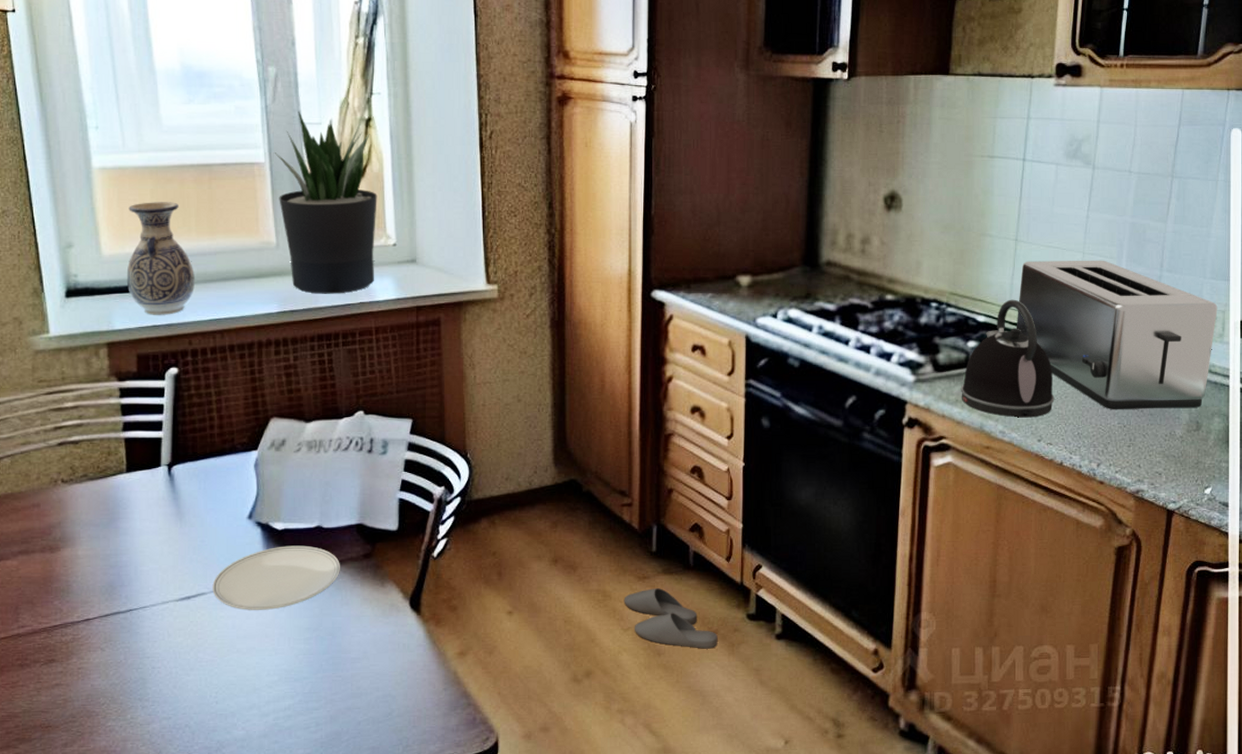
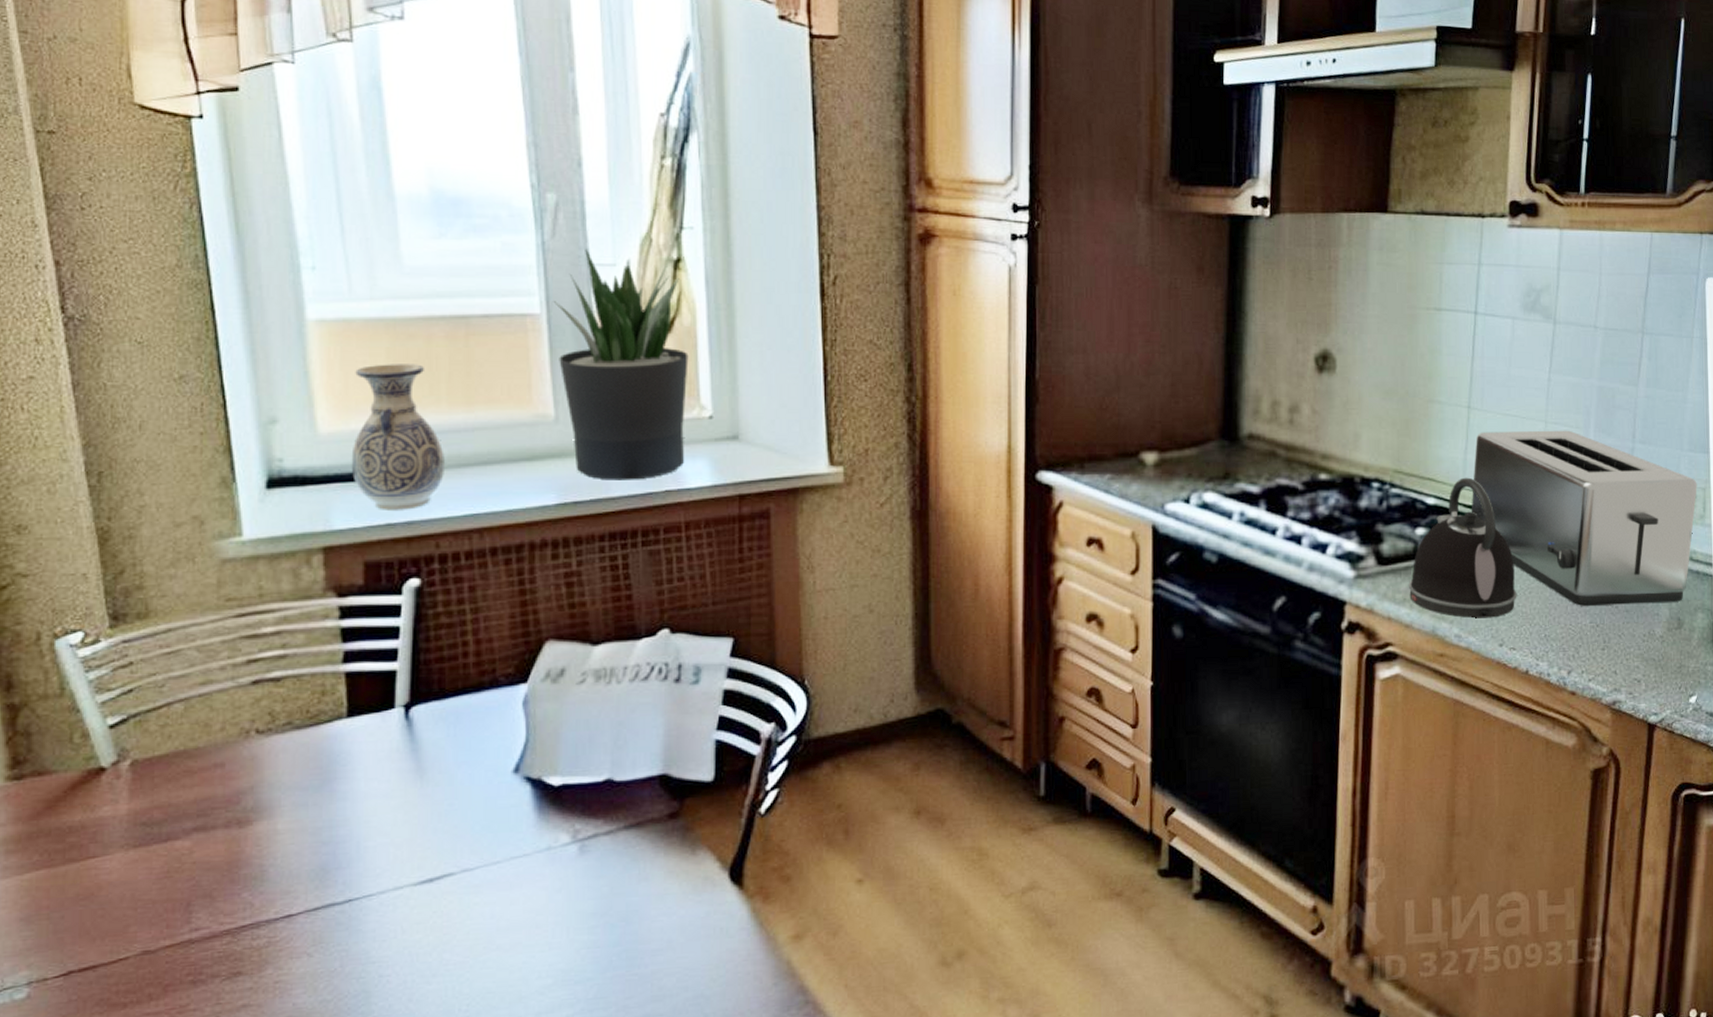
plate: present [212,545,340,610] -> none [464,805,637,894]
slippers: present [624,588,718,649] -> none [1004,842,1122,916]

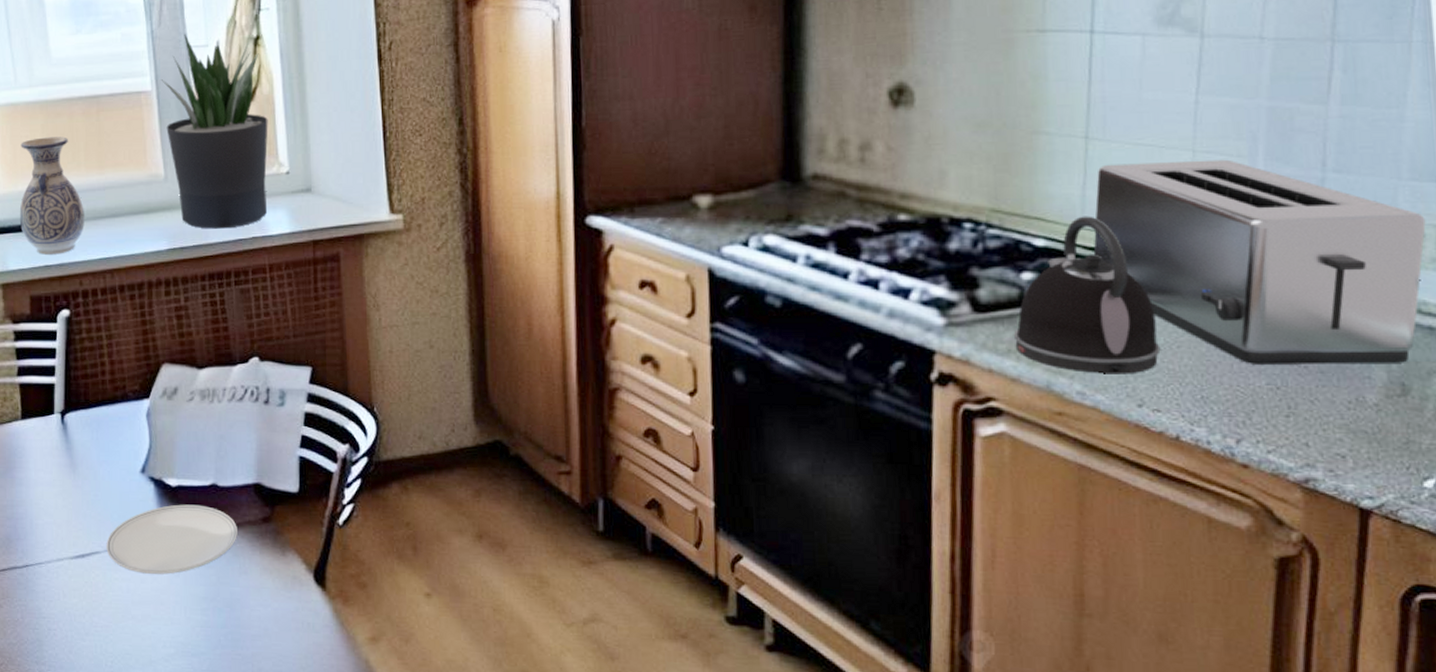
plate: none [464,805,637,894] -> present [106,504,237,574]

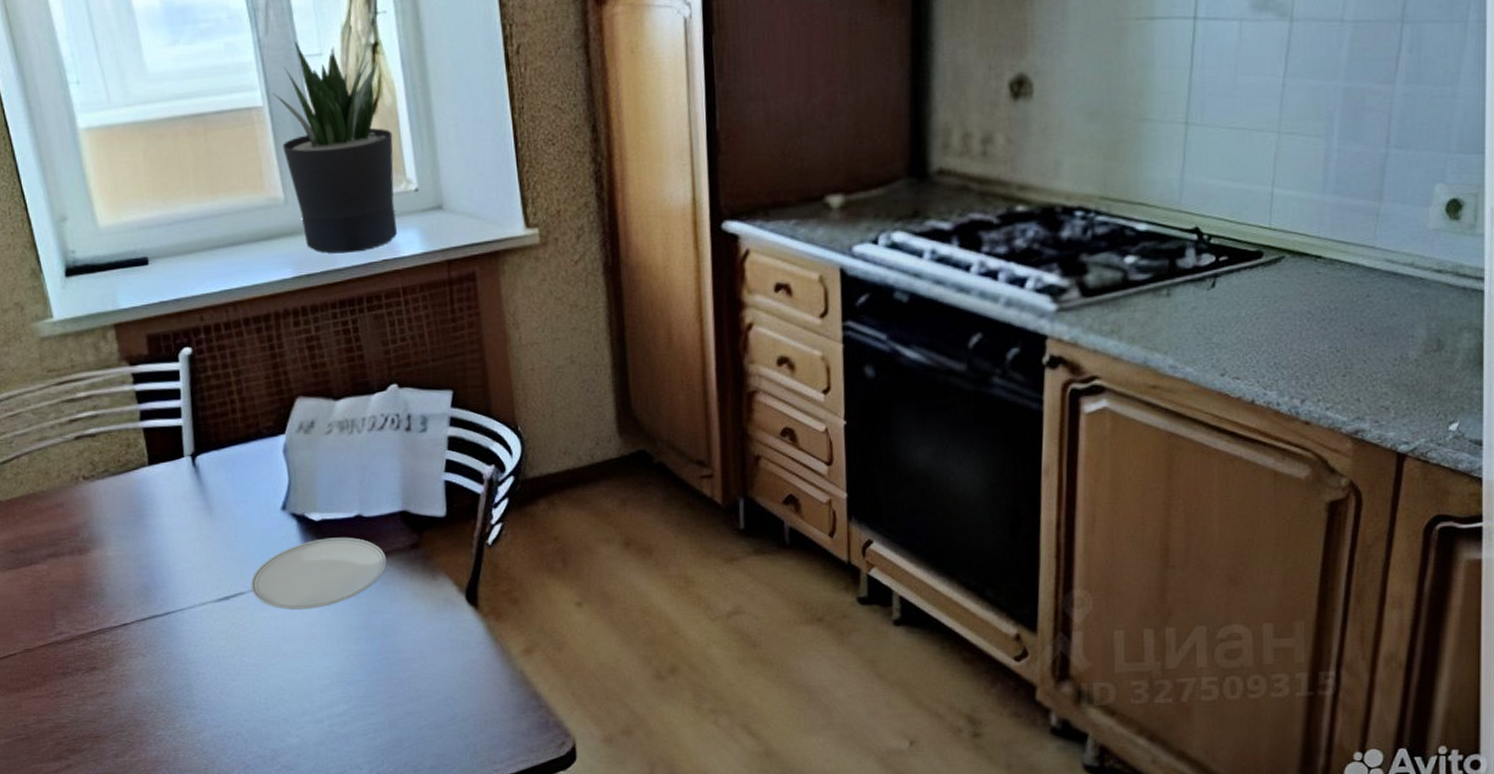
vase: present [19,136,86,255] -> none [121,160,201,290]
kettle: present [1013,216,1161,374] -> none [1116,199,1242,349]
toaster: present [1093,159,1426,364] -> none [1188,139,1467,331]

